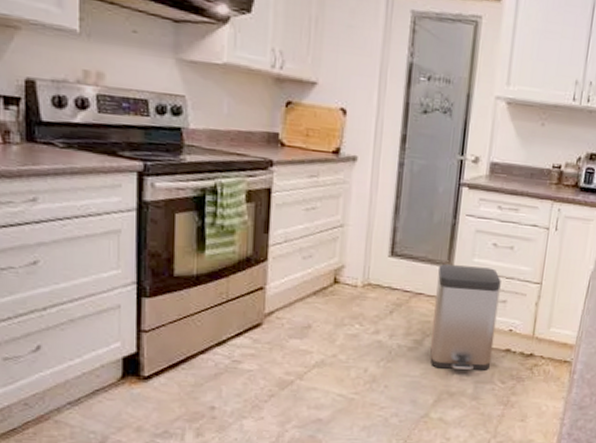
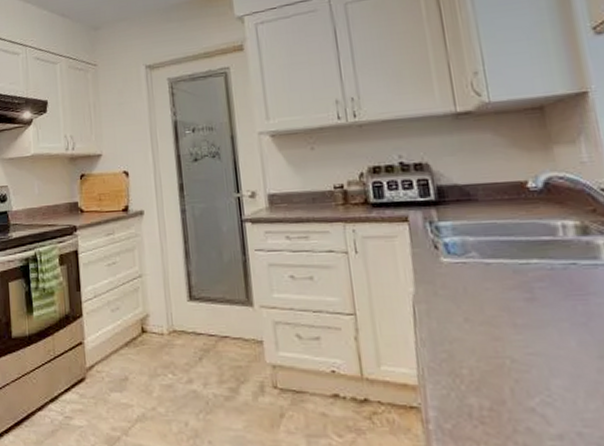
pedal bin: present [430,264,501,370] -> none [239,302,320,421]

